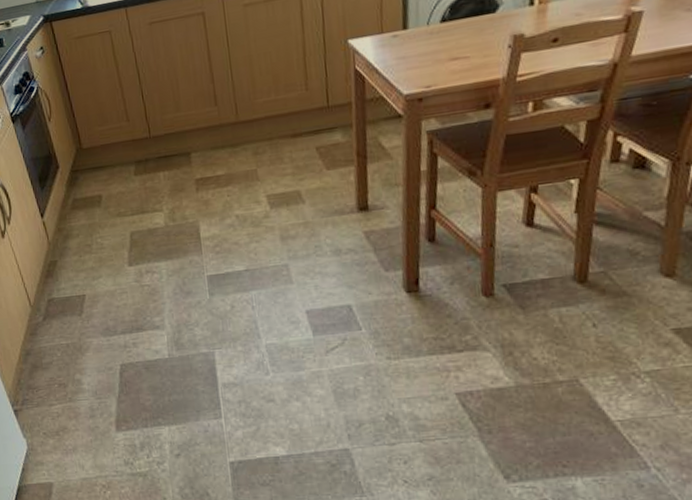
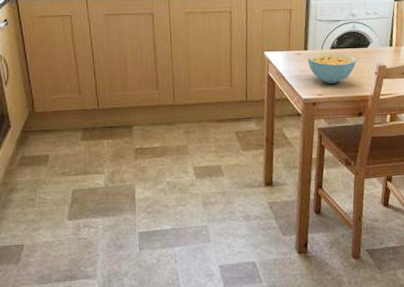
cereal bowl: none [408,25,480,70] -> present [307,52,356,83]

